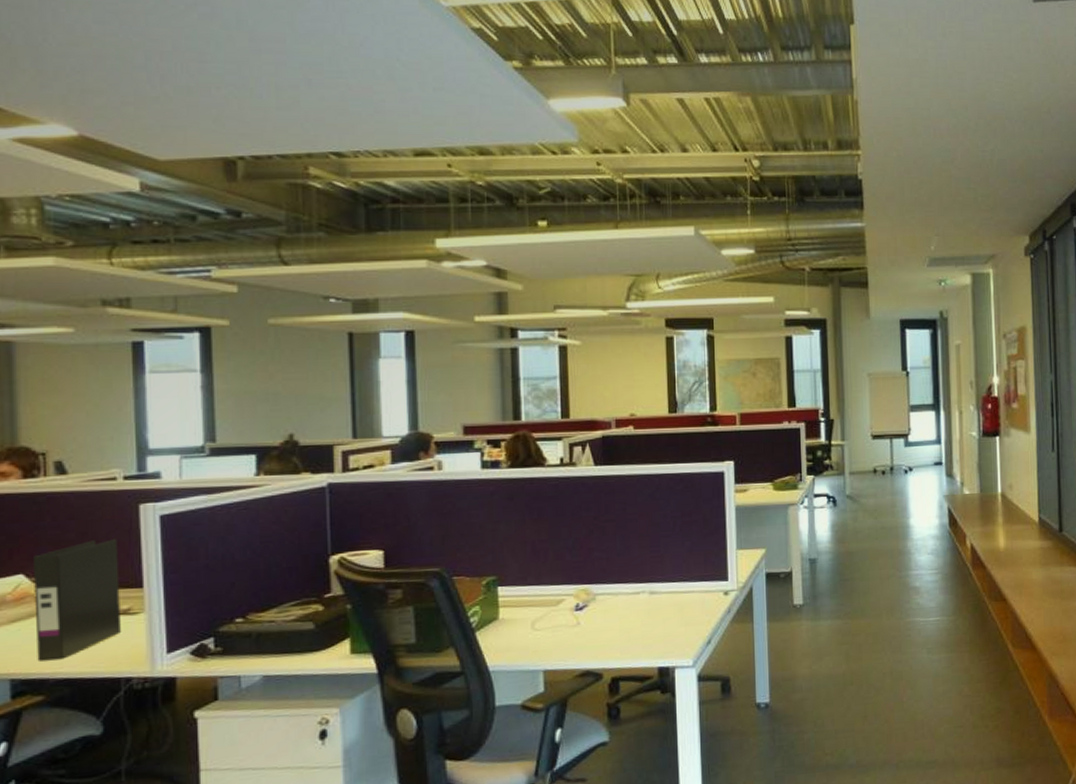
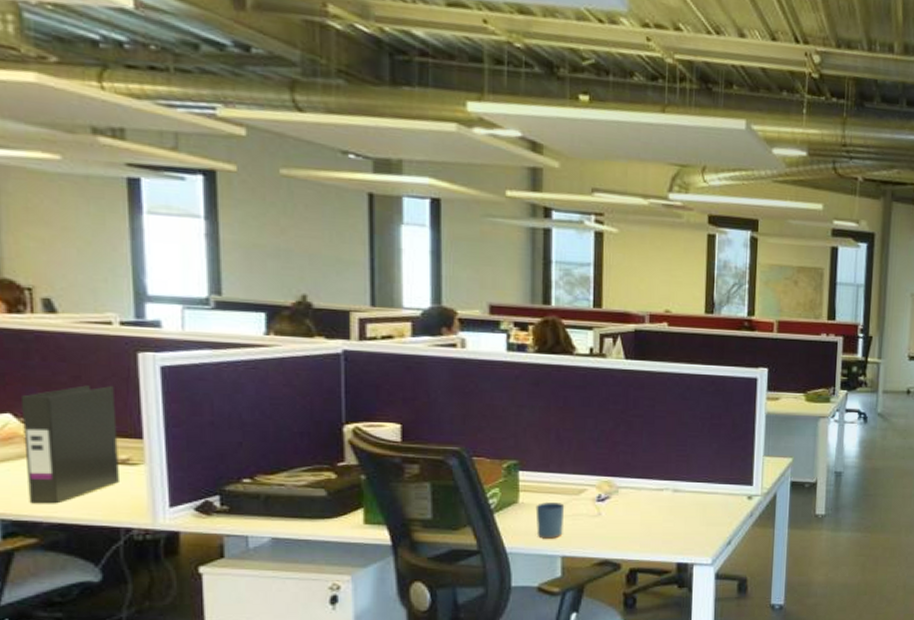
mug: none [515,615,544,654] -> present [535,501,565,539]

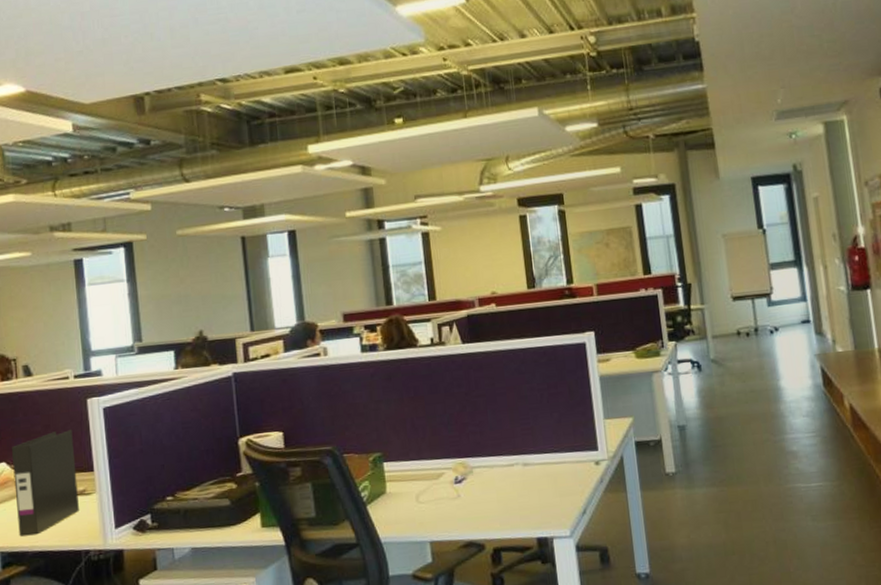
mug: present [535,501,565,539] -> none [401,489,429,526]

